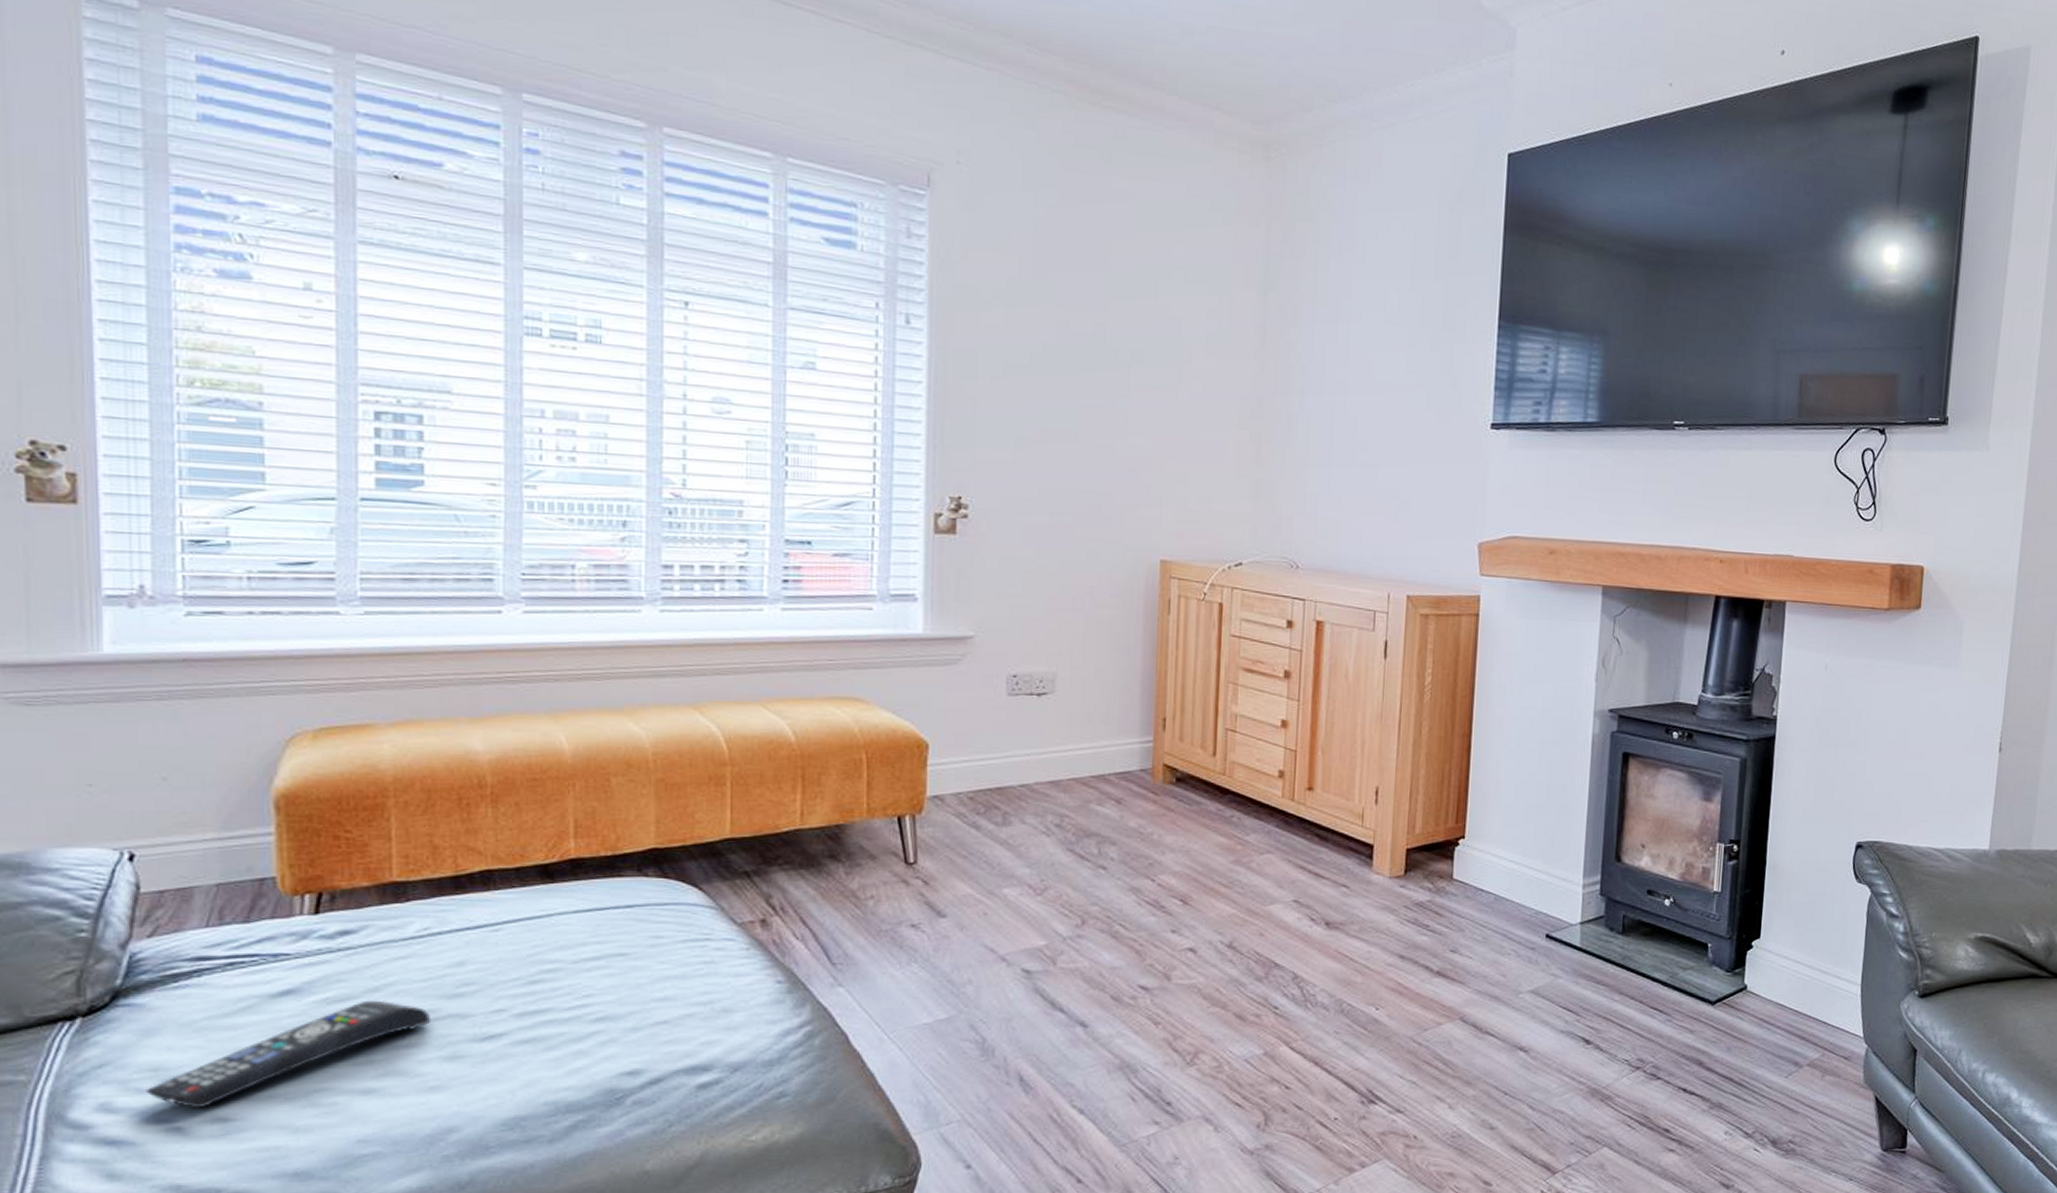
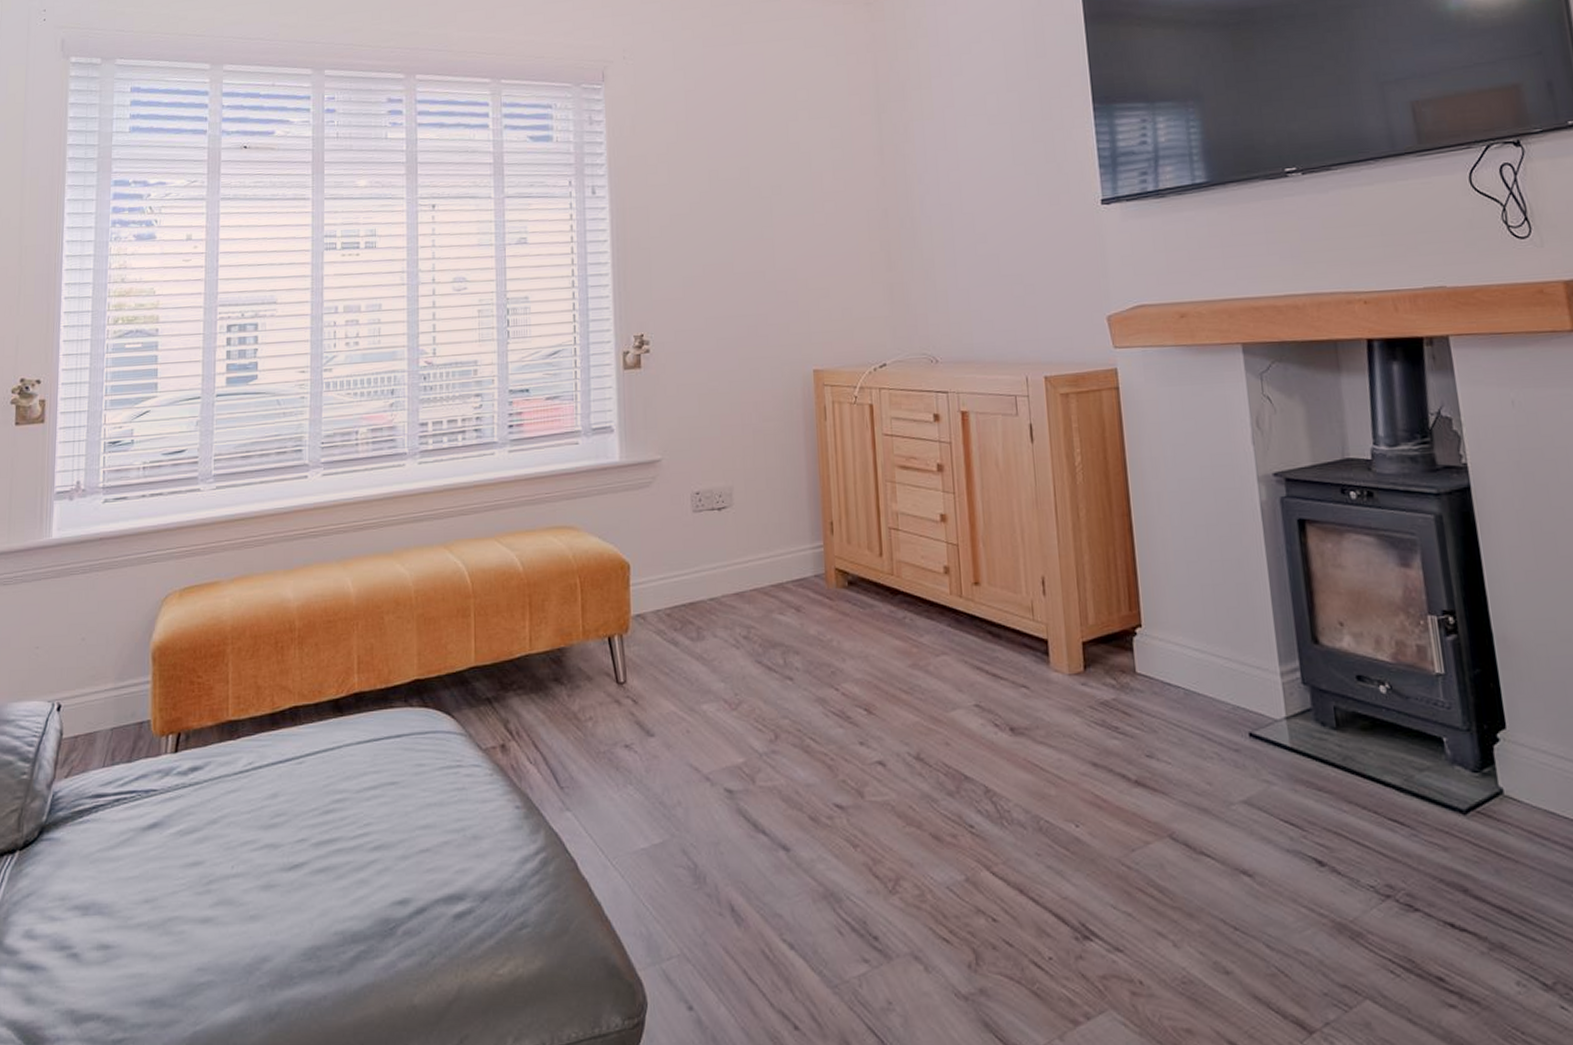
remote control: present [145,1000,432,1109] -> none [55,831,253,936]

